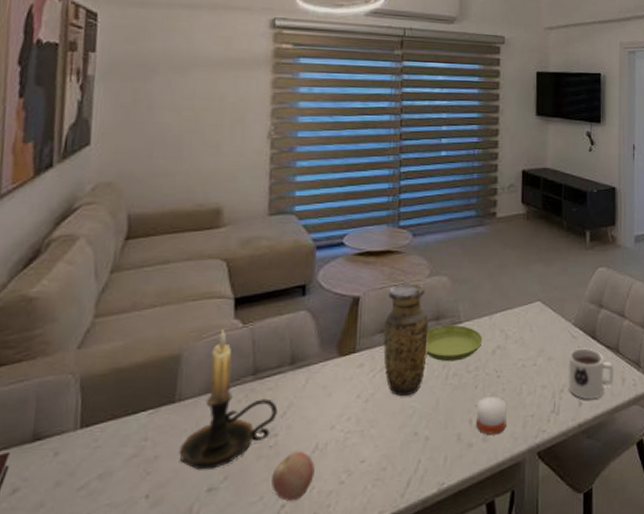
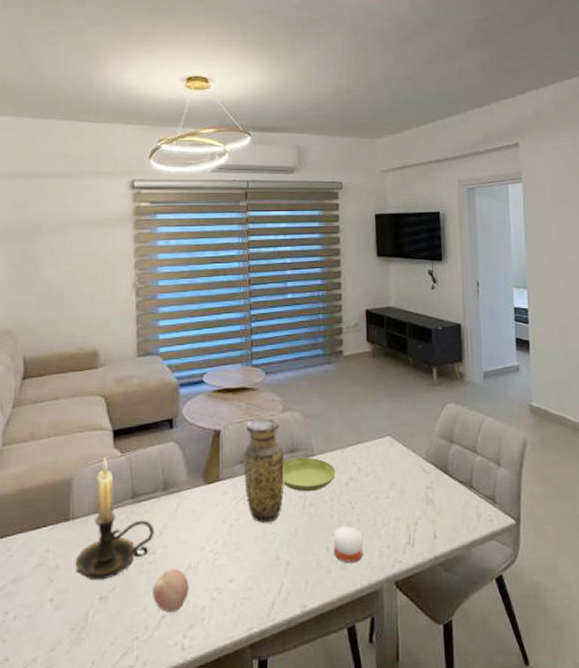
mug: present [568,348,614,400] -> none [421,482,468,534]

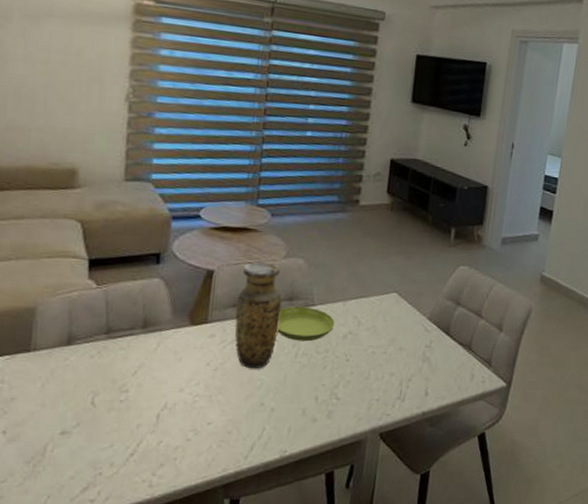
candle holder: present [75,458,154,581] -> none [34,289,129,415]
apple: present [153,568,189,614] -> none [121,407,163,452]
candle: present [334,525,363,562] -> none [322,377,354,412]

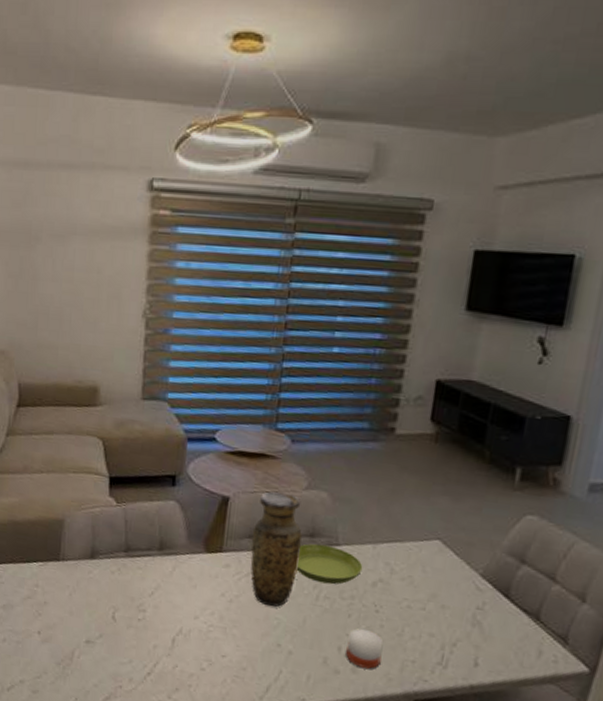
candle: none [322,377,354,412] -> present [346,628,384,669]

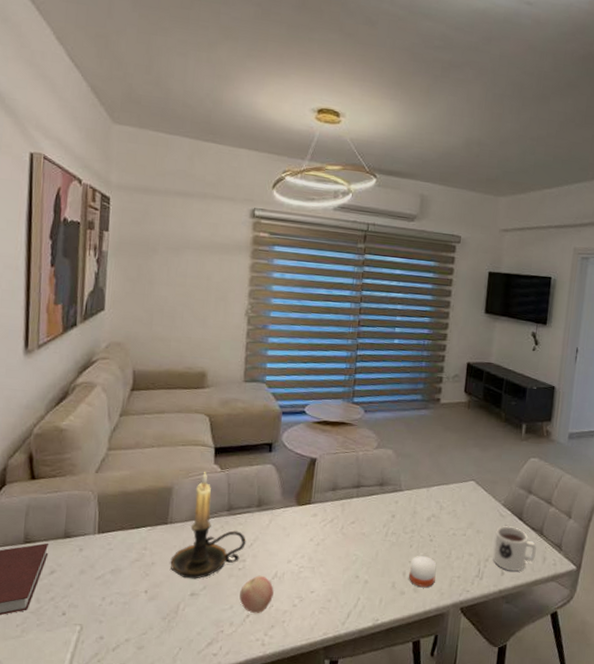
candle holder: none [63,505,146,626] -> present [170,472,246,579]
apple: none [139,629,178,673] -> present [239,575,274,614]
vase: present [250,491,302,607] -> none [333,451,374,546]
saucer: present [296,544,363,585] -> none [370,491,420,523]
mug: none [462,603,529,665] -> present [493,526,536,572]

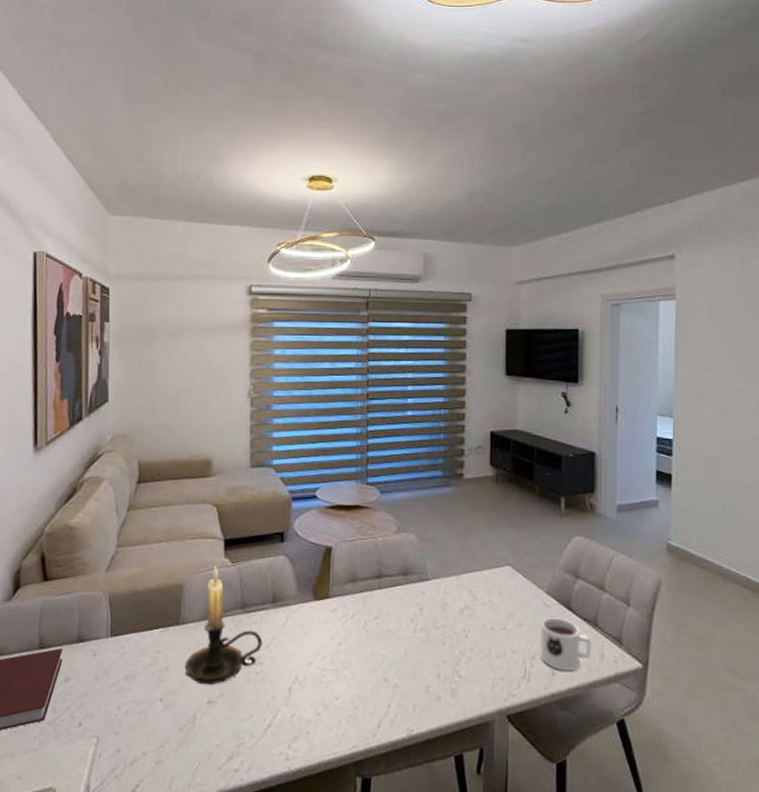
apple: present [239,575,274,614] -> none [259,680,295,724]
candle: present [409,555,437,587] -> none [444,654,475,691]

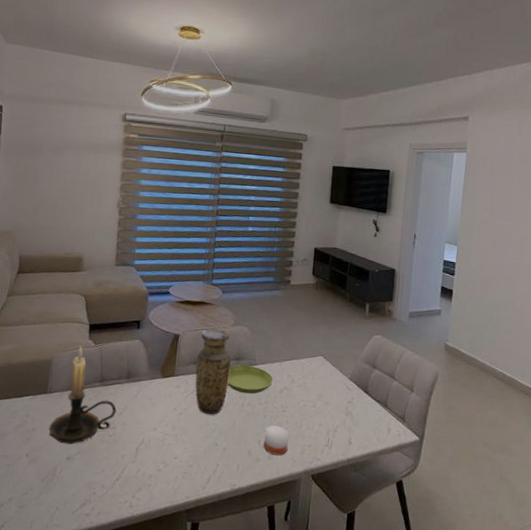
vase: none [354,537,397,644] -> present [195,328,231,415]
saucer: none [394,581,450,617] -> present [227,365,273,394]
candle: none [444,654,475,691] -> present [264,425,289,455]
mug: present [540,617,591,672] -> none [341,398,381,442]

